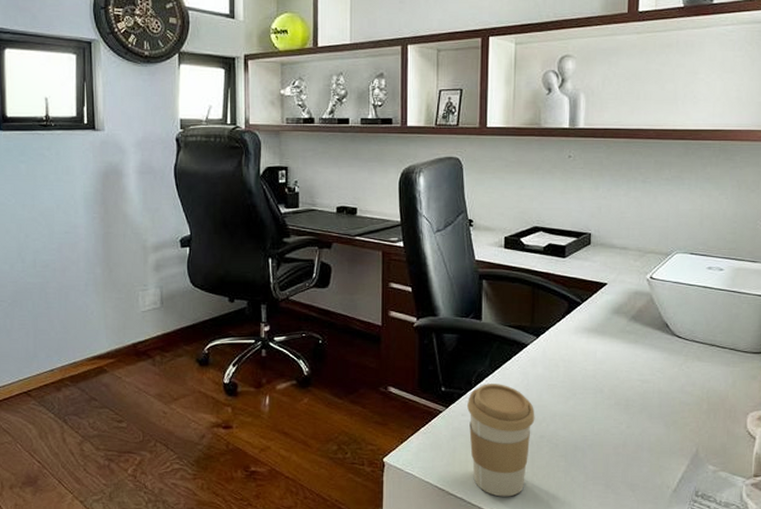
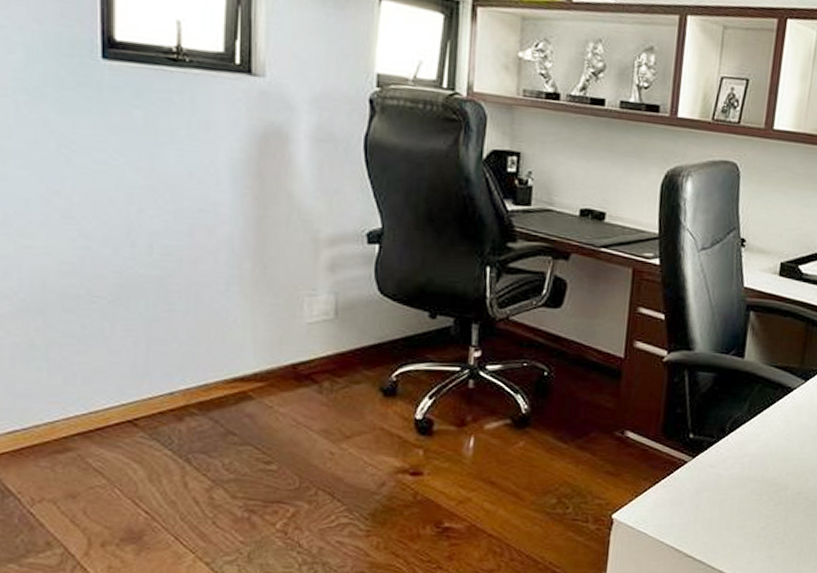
coffee cup: present [467,384,535,497] -> none [716,431,794,560]

